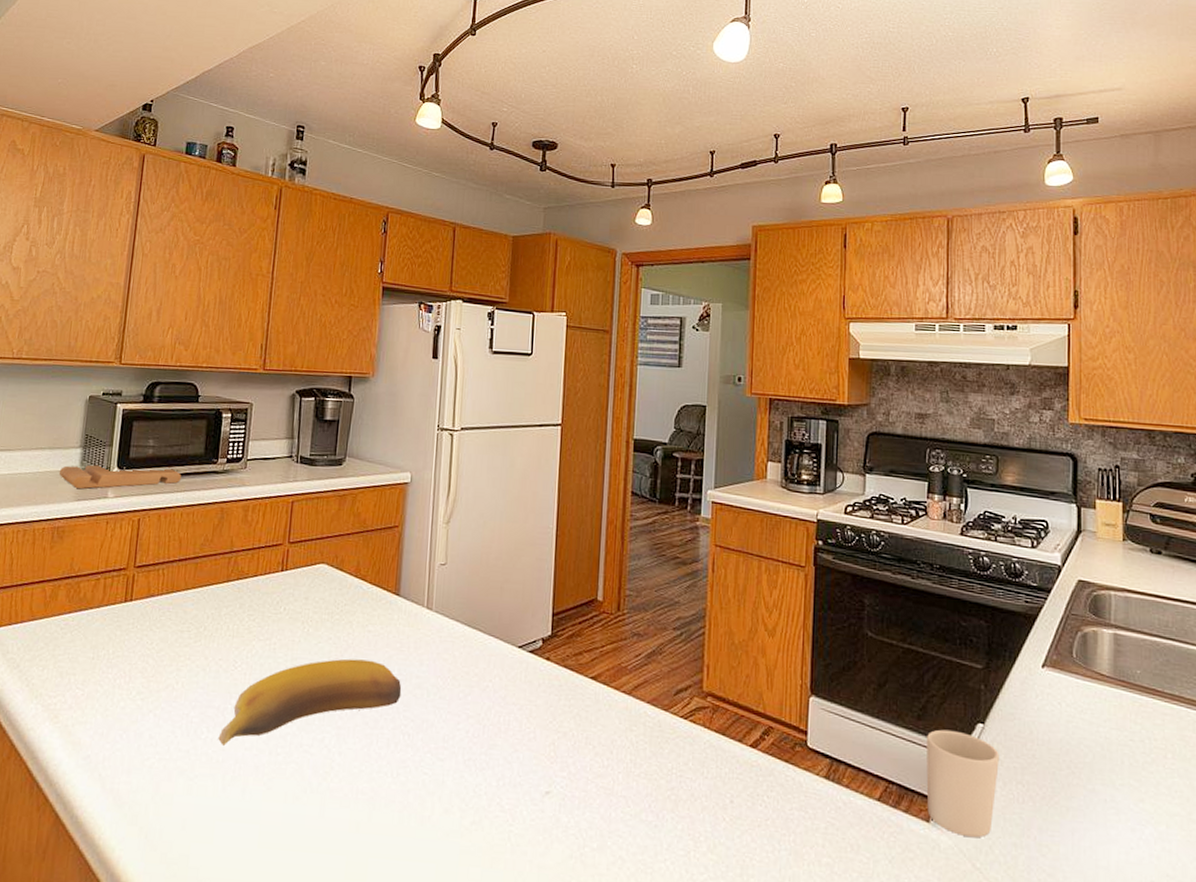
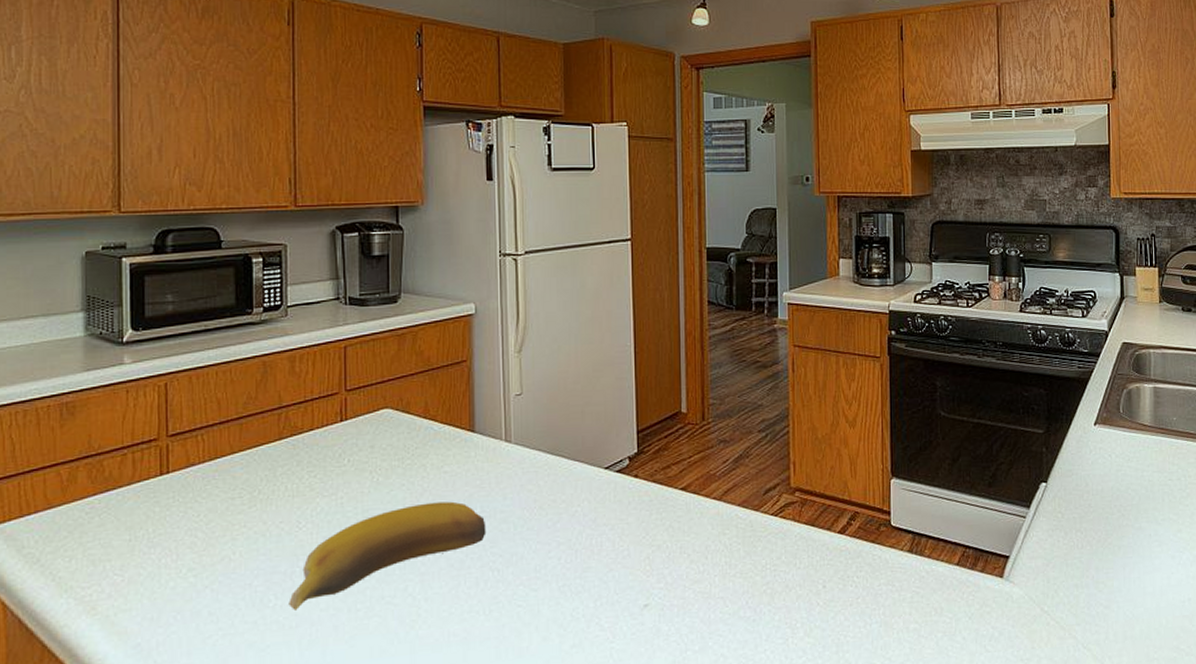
cutting board: present [58,464,181,490] -> none [59,323,211,358]
mug: present [926,729,999,838] -> none [998,492,1061,586]

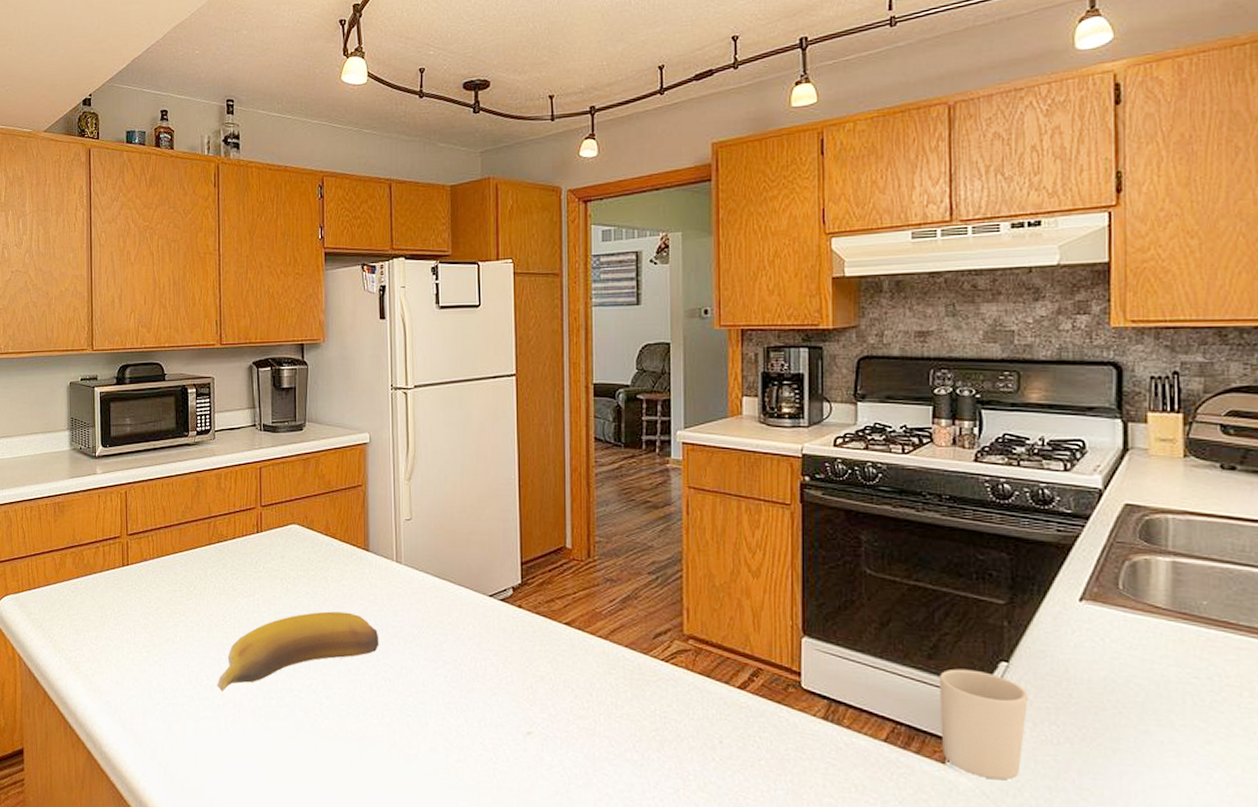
mug: none [998,492,1061,586] -> present [940,668,1028,780]

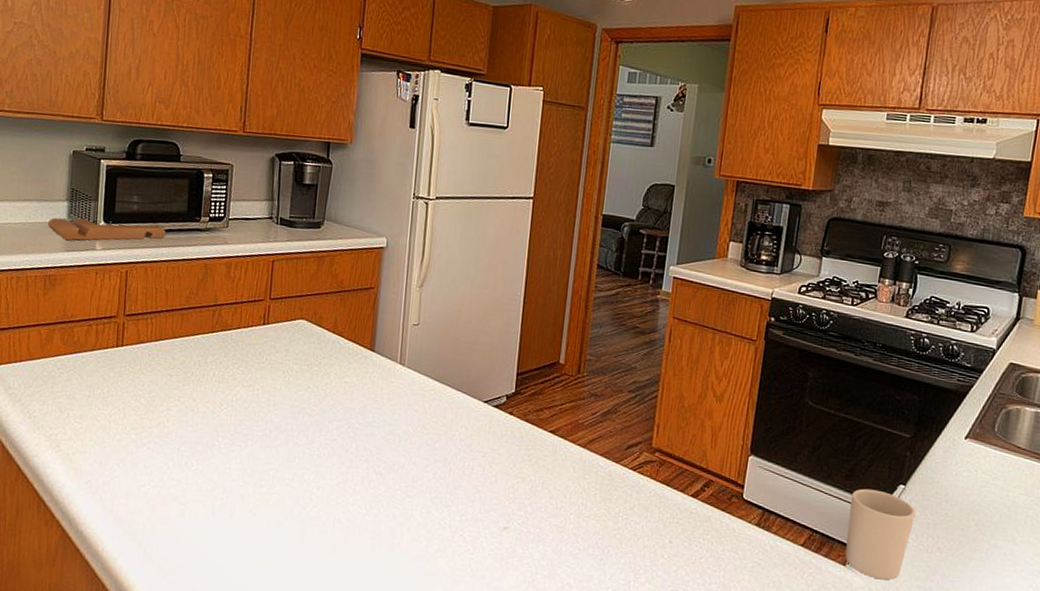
cutting board: none [53,443,158,468] -> present [47,217,166,241]
banana: present [217,611,379,691] -> none [207,406,376,477]

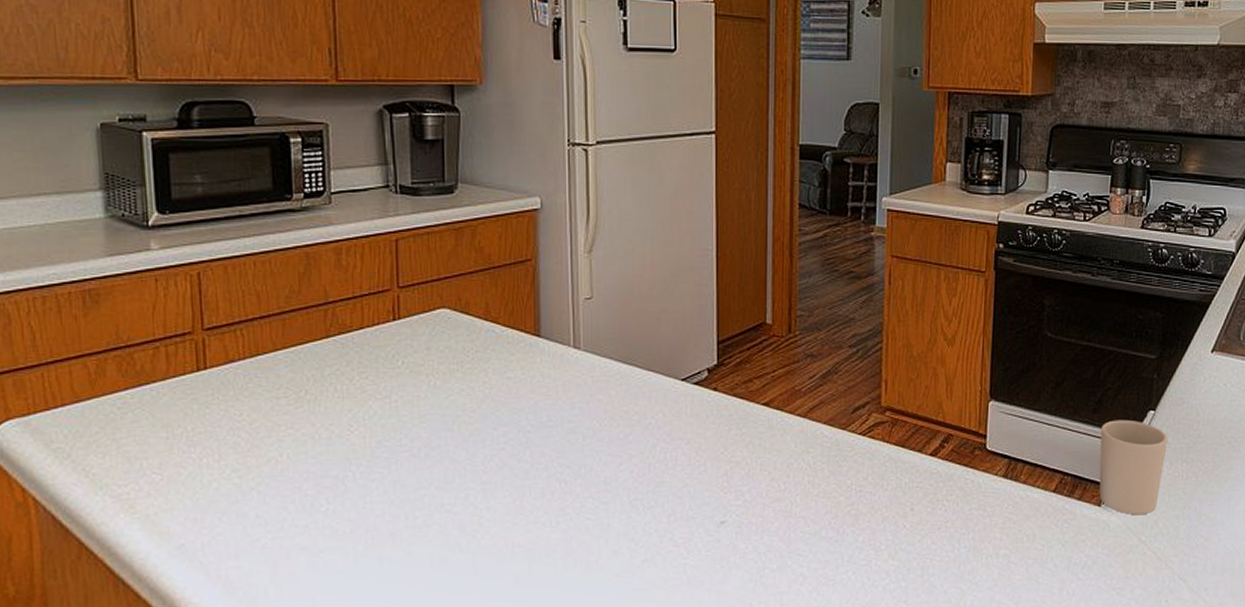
cutting board: present [47,217,166,241] -> none [76,208,246,242]

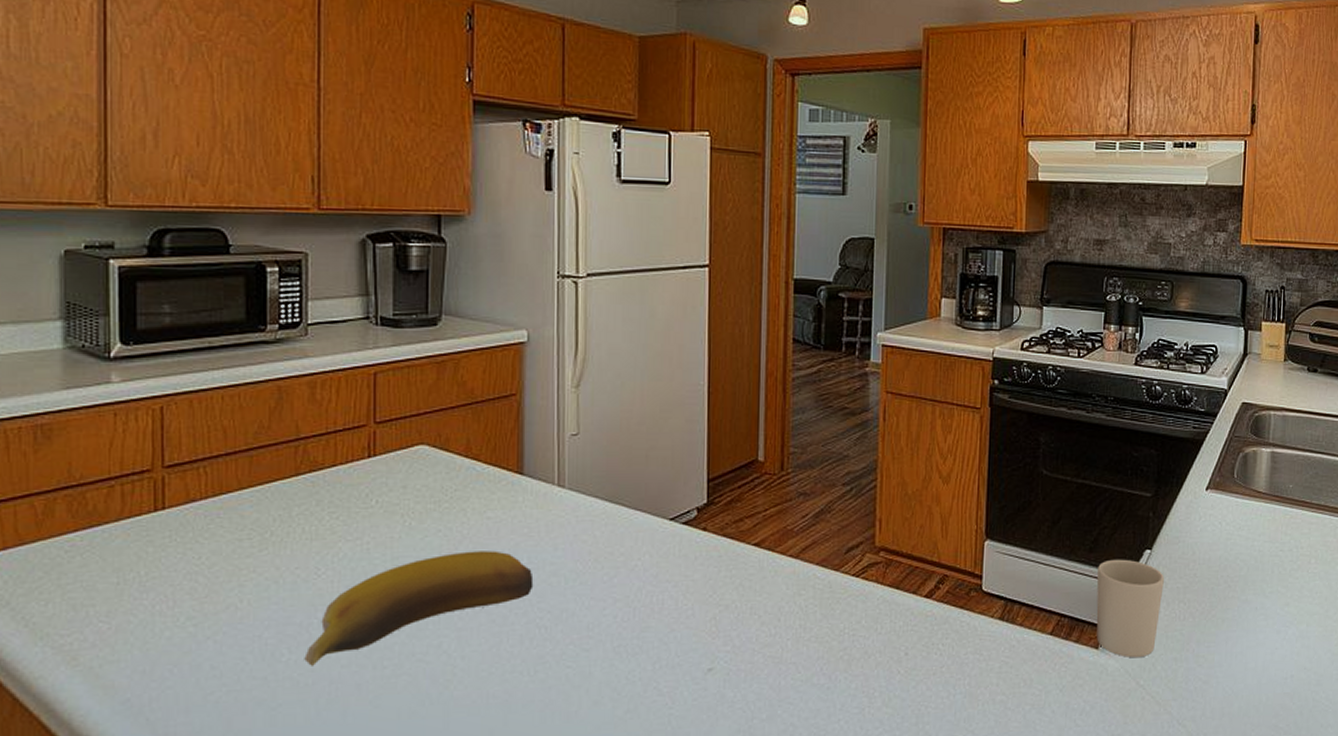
banana: none [341,409,553,516] -> present [304,551,534,666]

